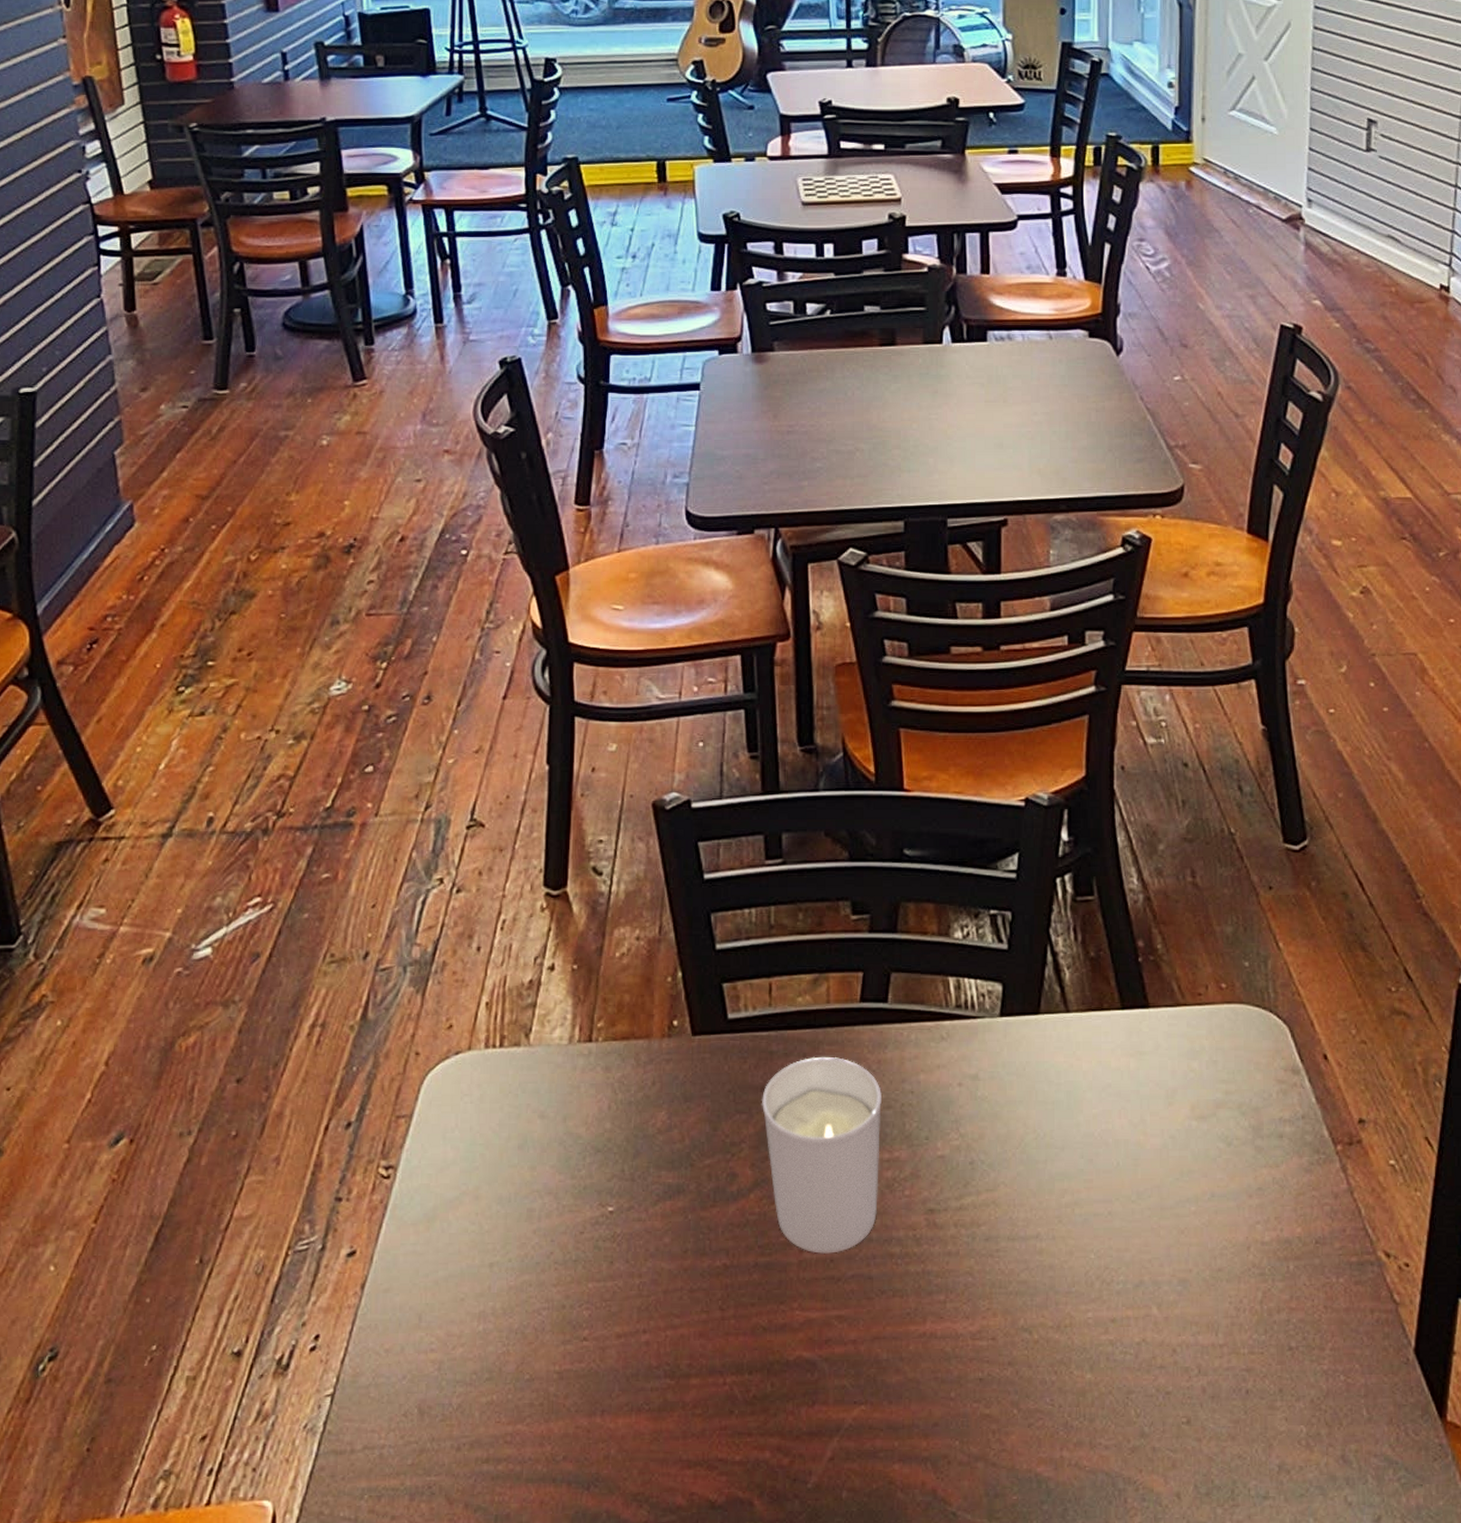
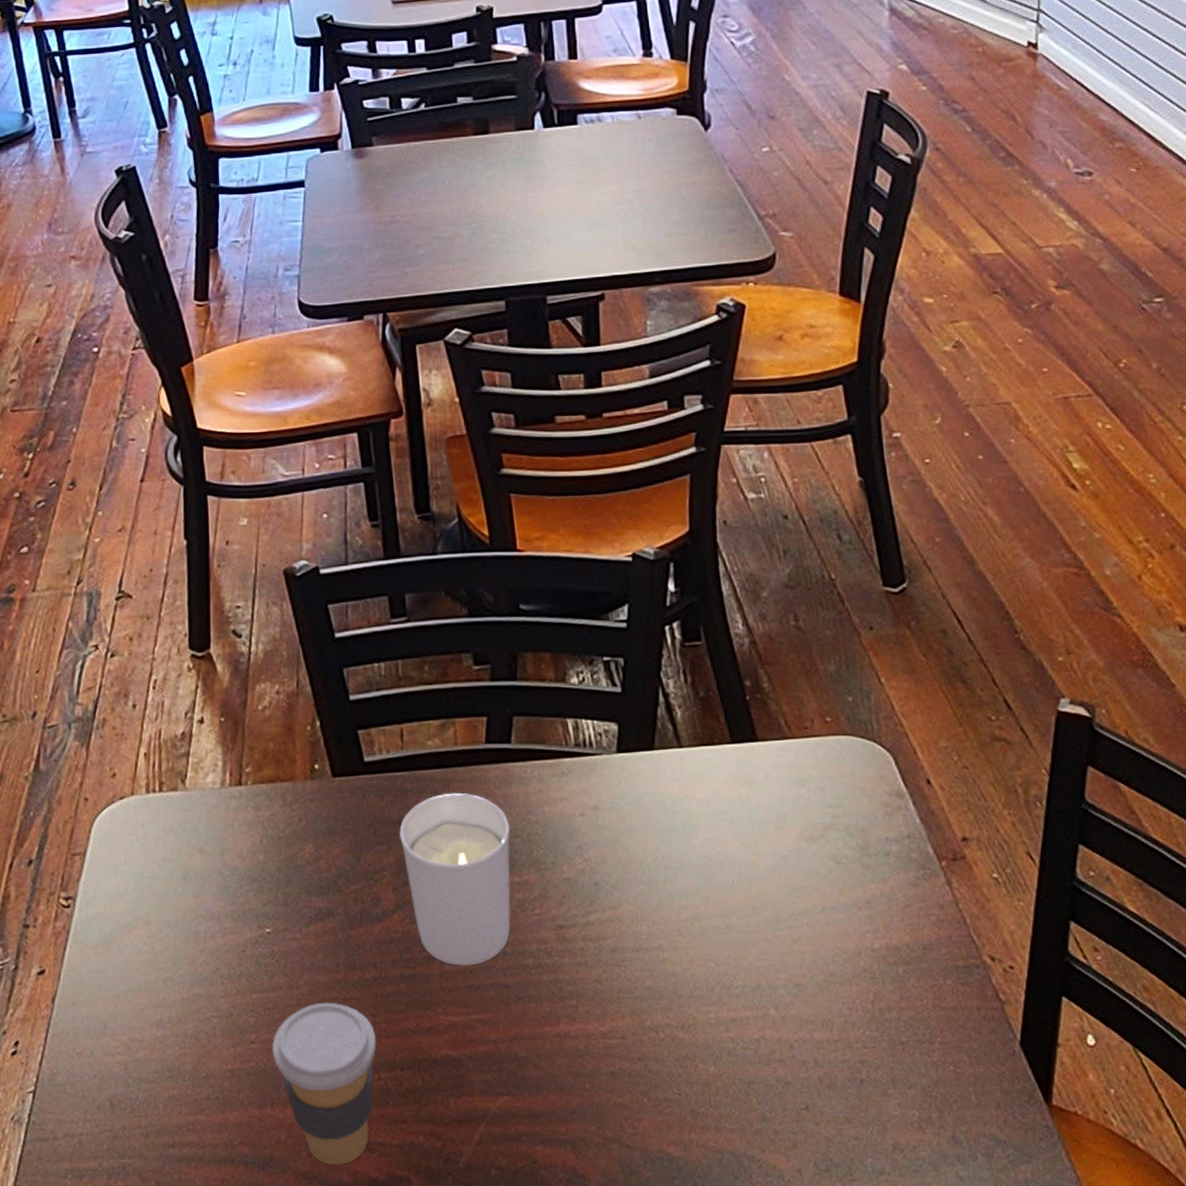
coffee cup: none [606,1293,722,1486] -> present [272,1002,376,1166]

